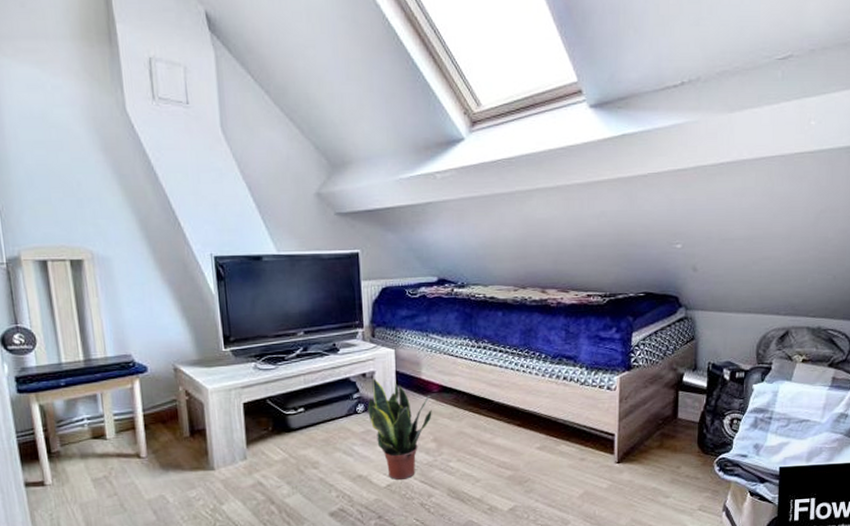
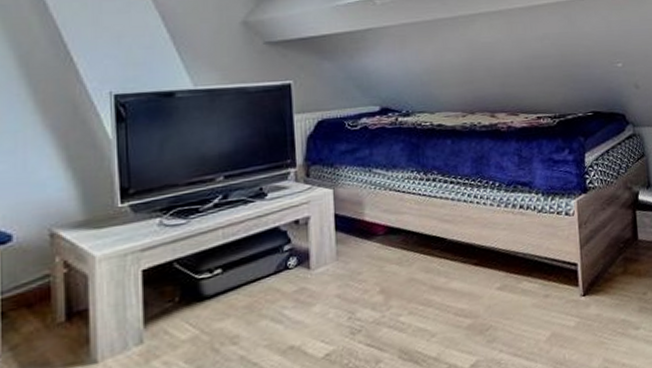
potted plant: present [368,378,432,480] -> none [301,224,378,347]

